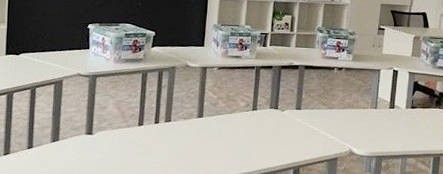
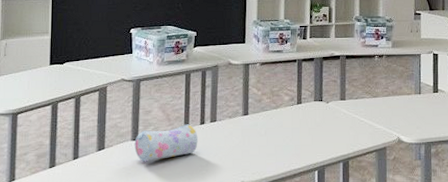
pencil case: none [88,122,152,156] -> present [134,124,198,162]

